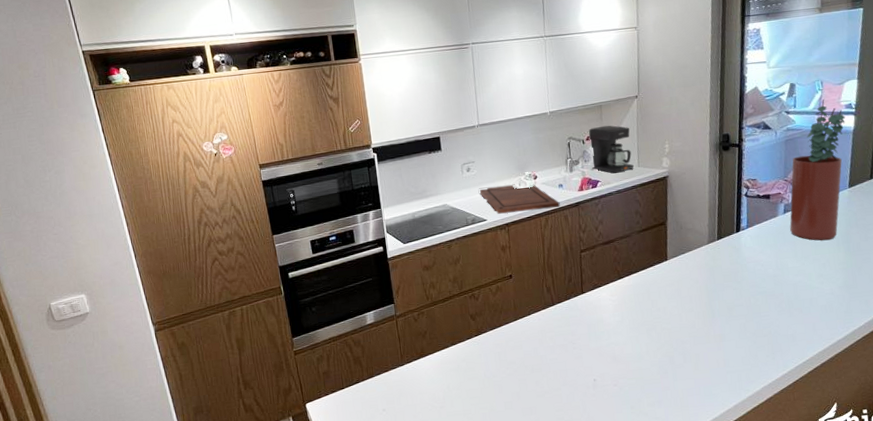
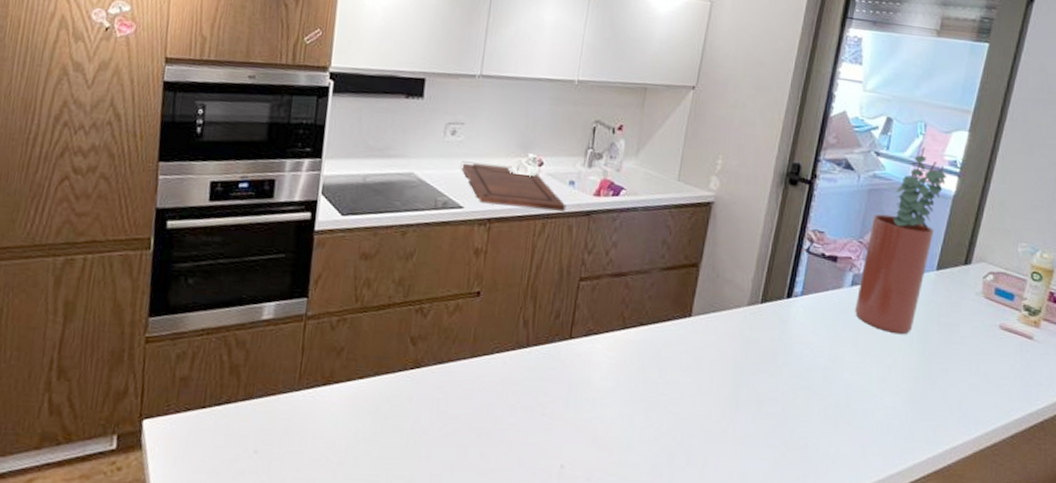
coffee maker: present [588,125,634,174] -> none [618,115,676,183]

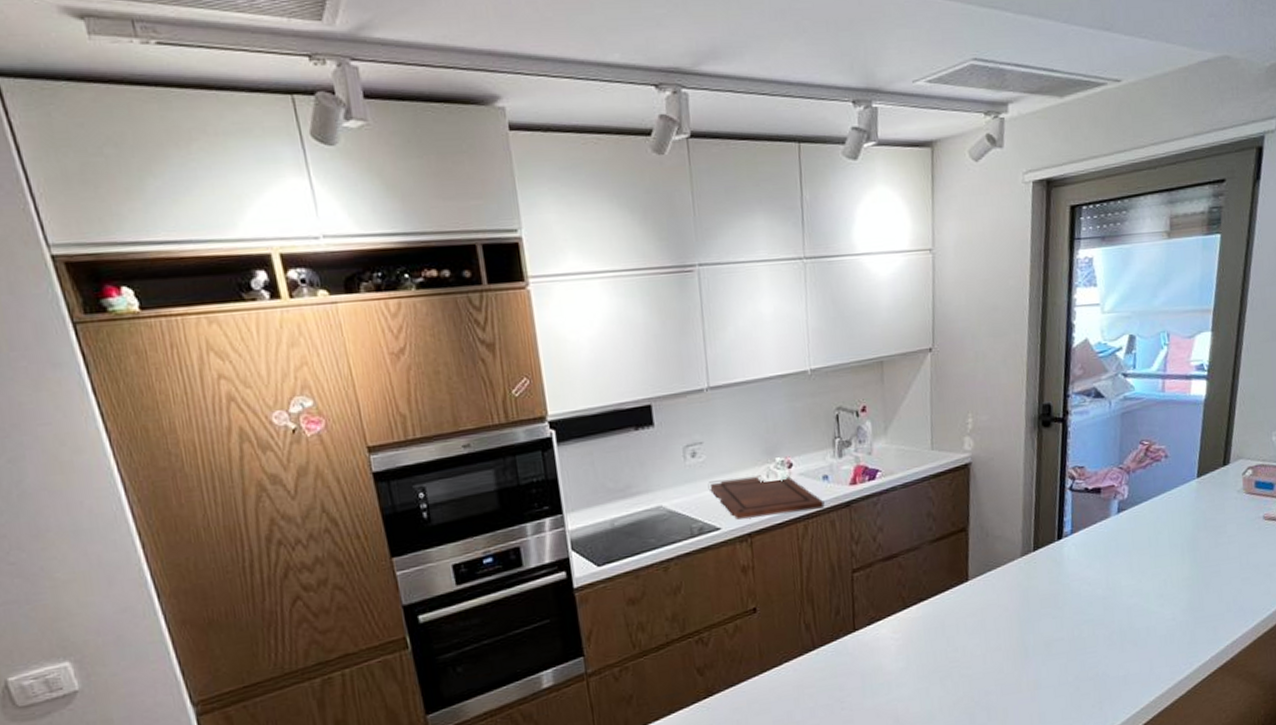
vase: present [855,147,947,335] -> none [1124,357,1196,549]

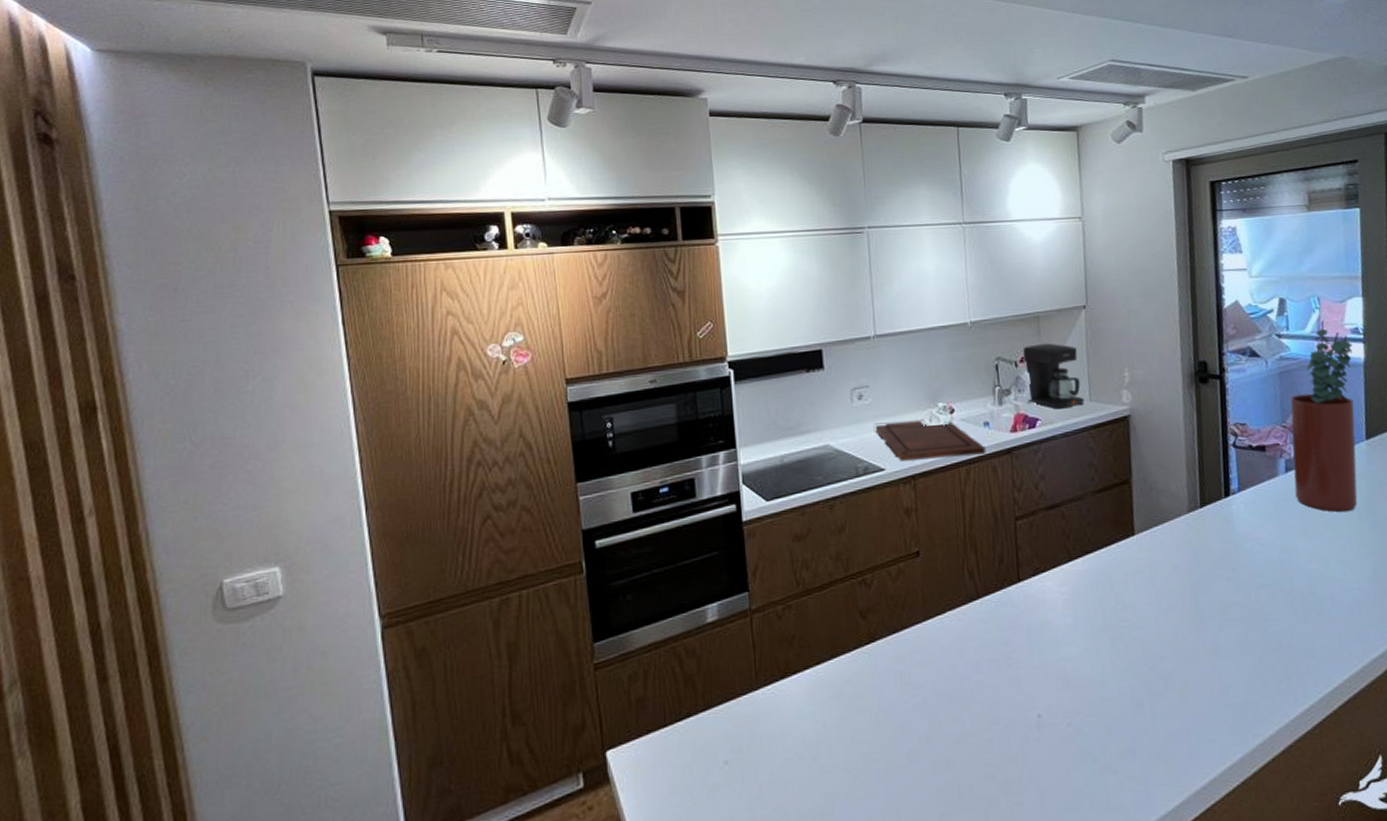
coffee maker: none [864,390,926,460] -> present [1022,343,1085,409]
vase: none [1124,357,1196,549] -> present [1290,320,1358,512]

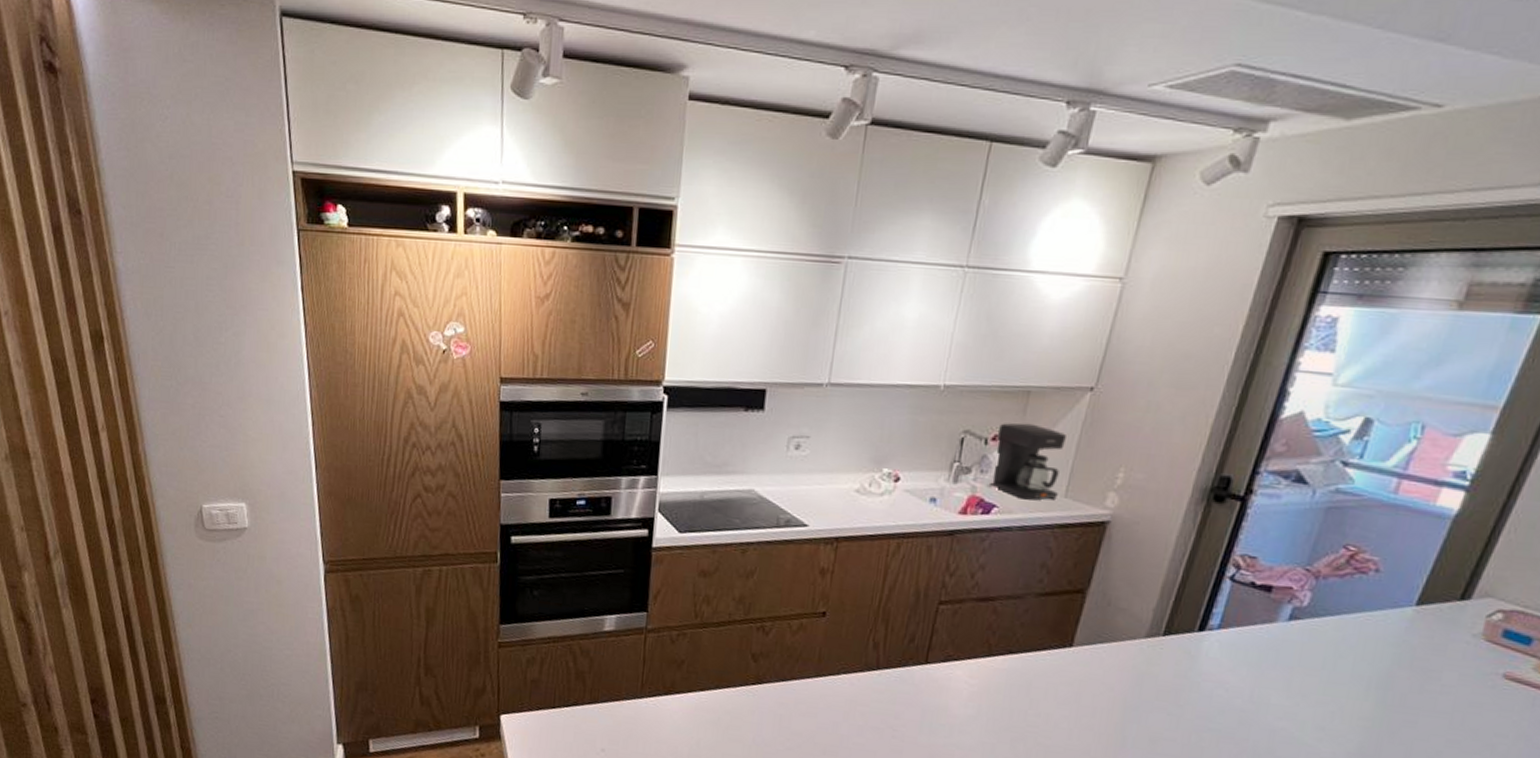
cutting board: present [873,419,987,461] -> none [805,477,926,531]
vase: present [1290,320,1358,512] -> none [1290,454,1449,679]

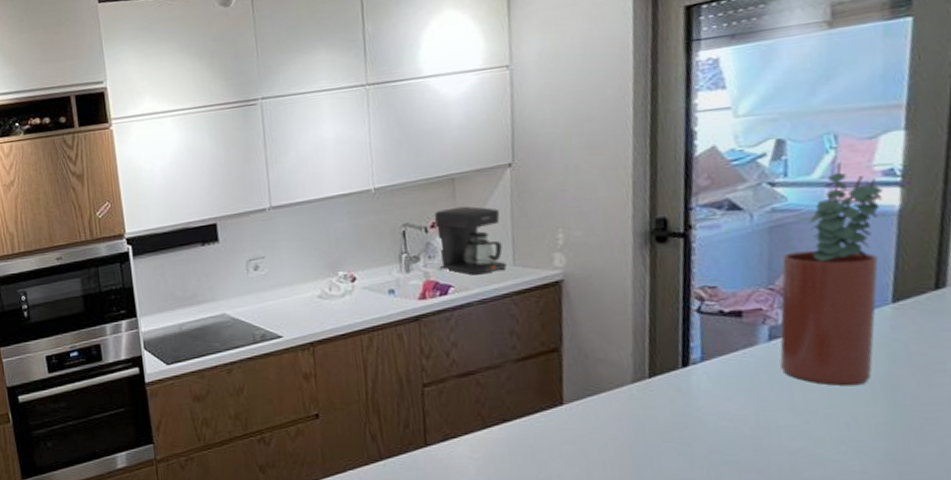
vase: none [1290,454,1449,679] -> present [780,162,884,386]

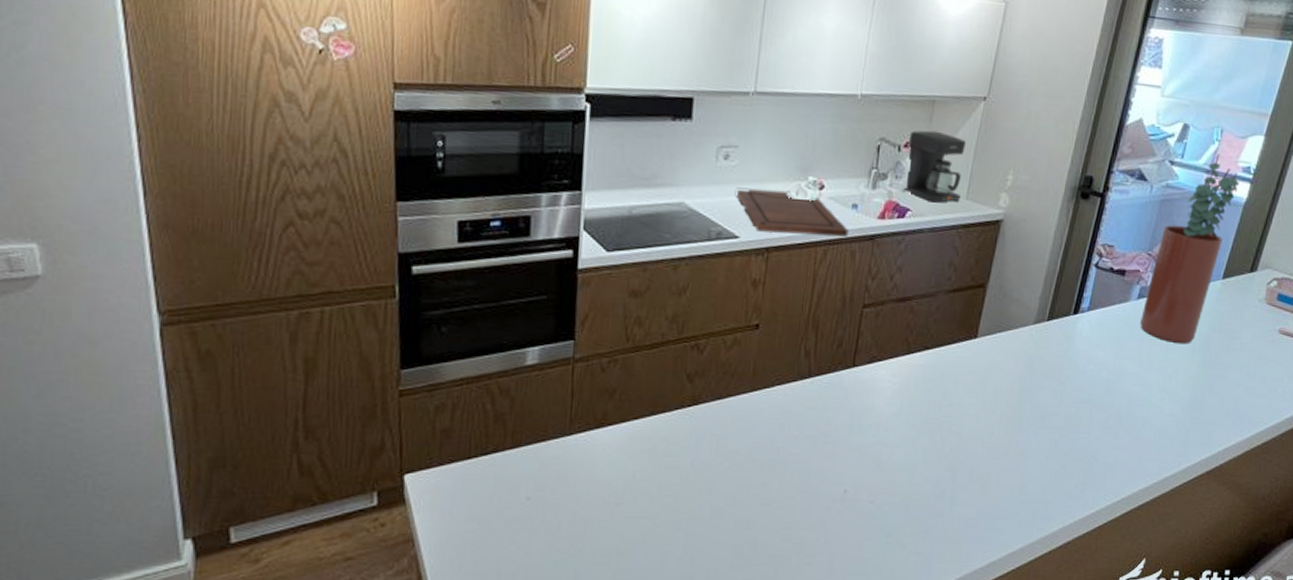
cutting board: none [270,288,391,329] -> present [735,187,849,237]

